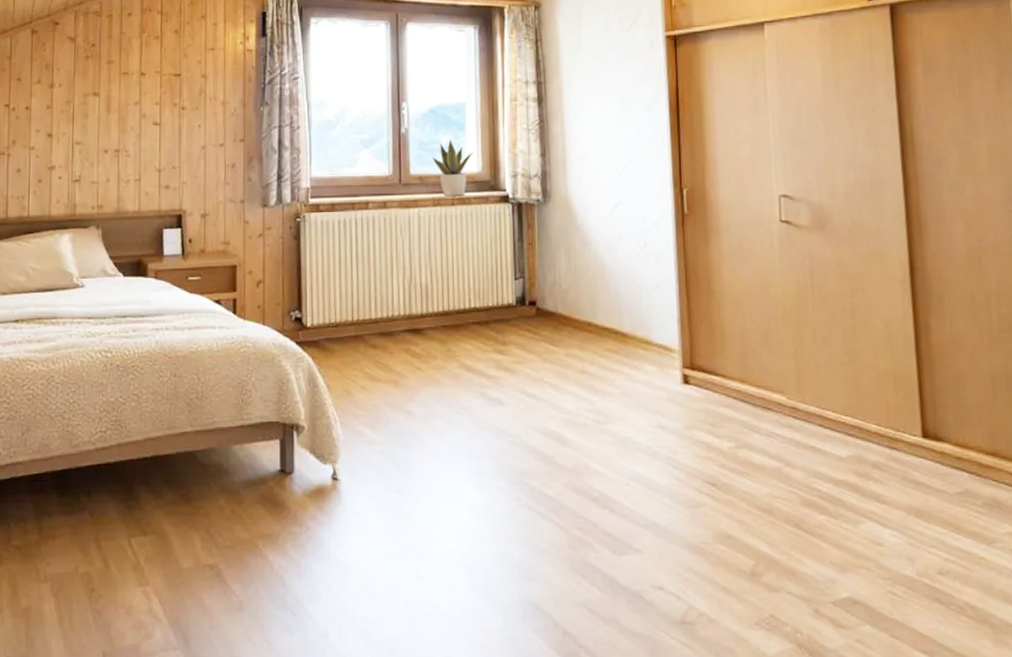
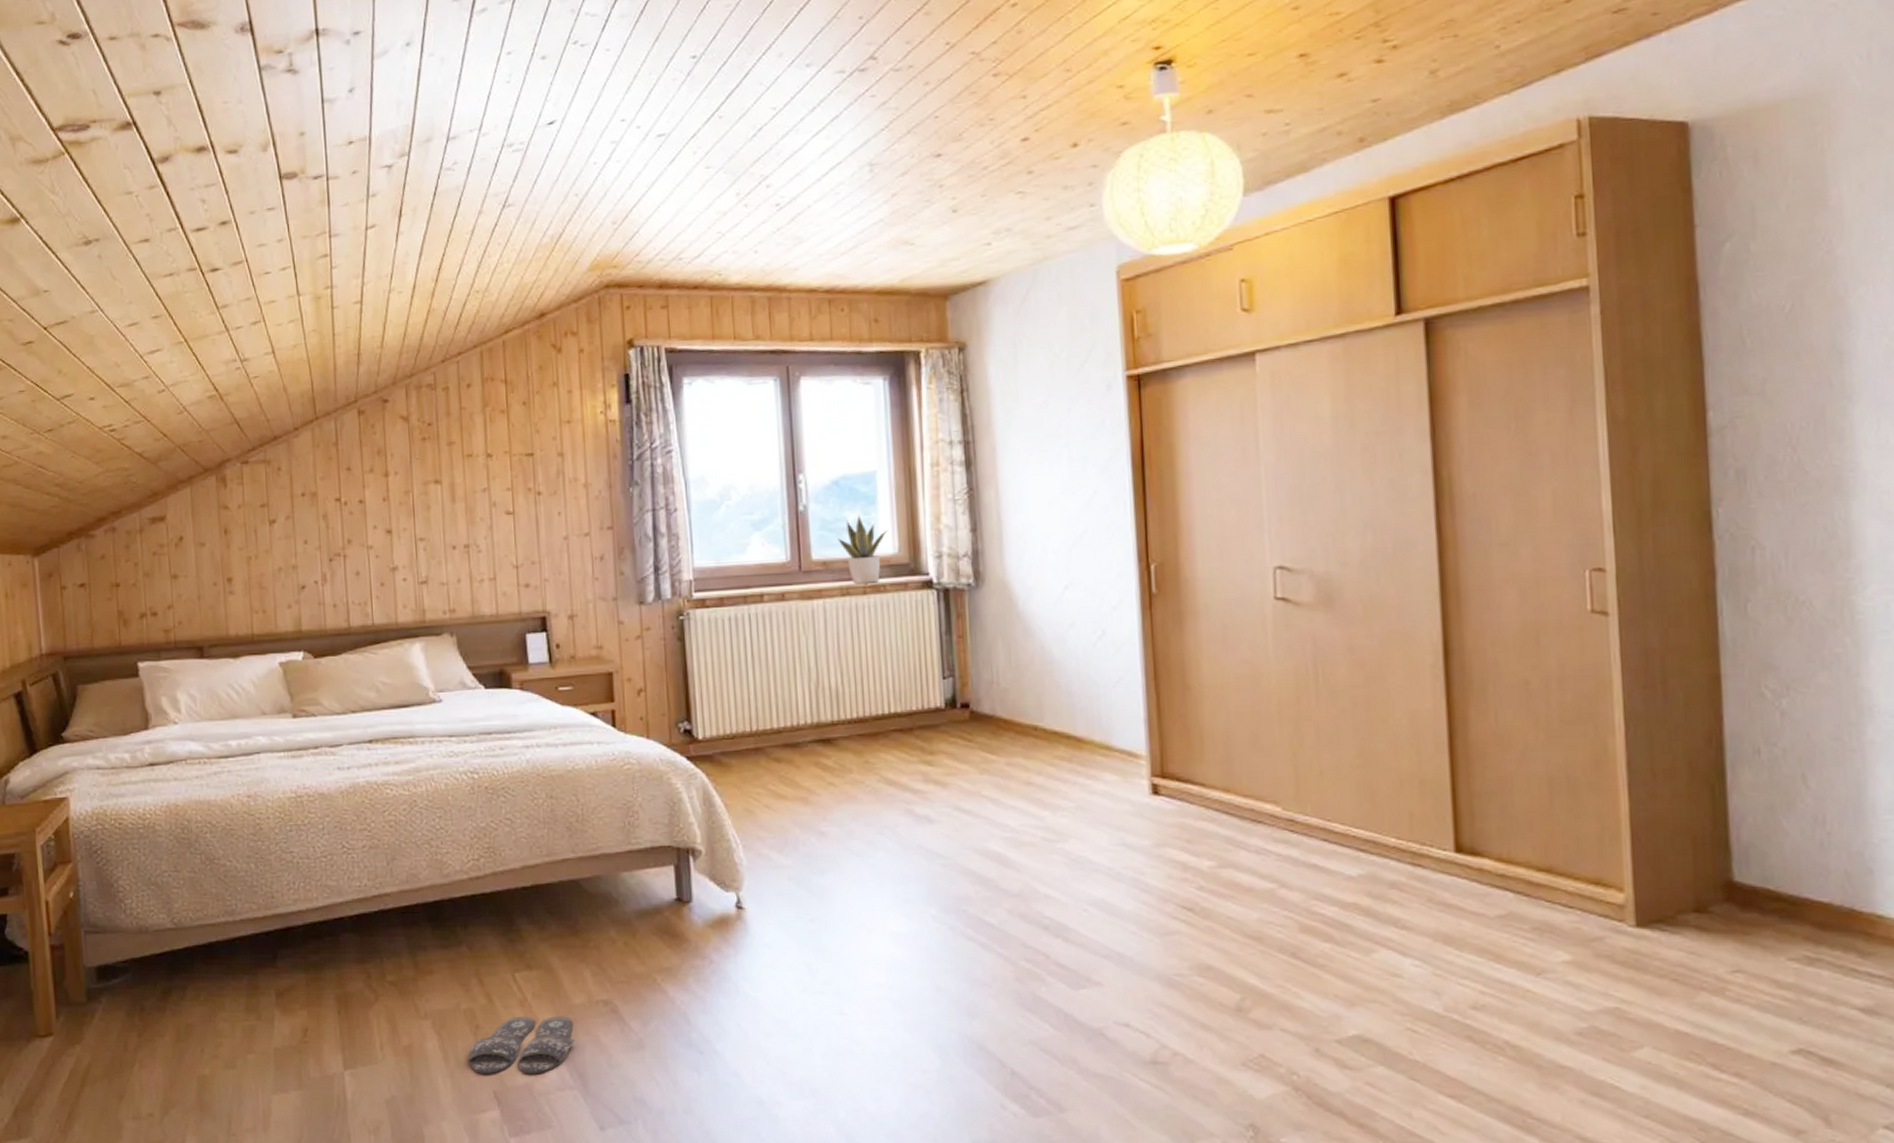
slippers: none [82,579,182,636] -> present [468,1016,576,1075]

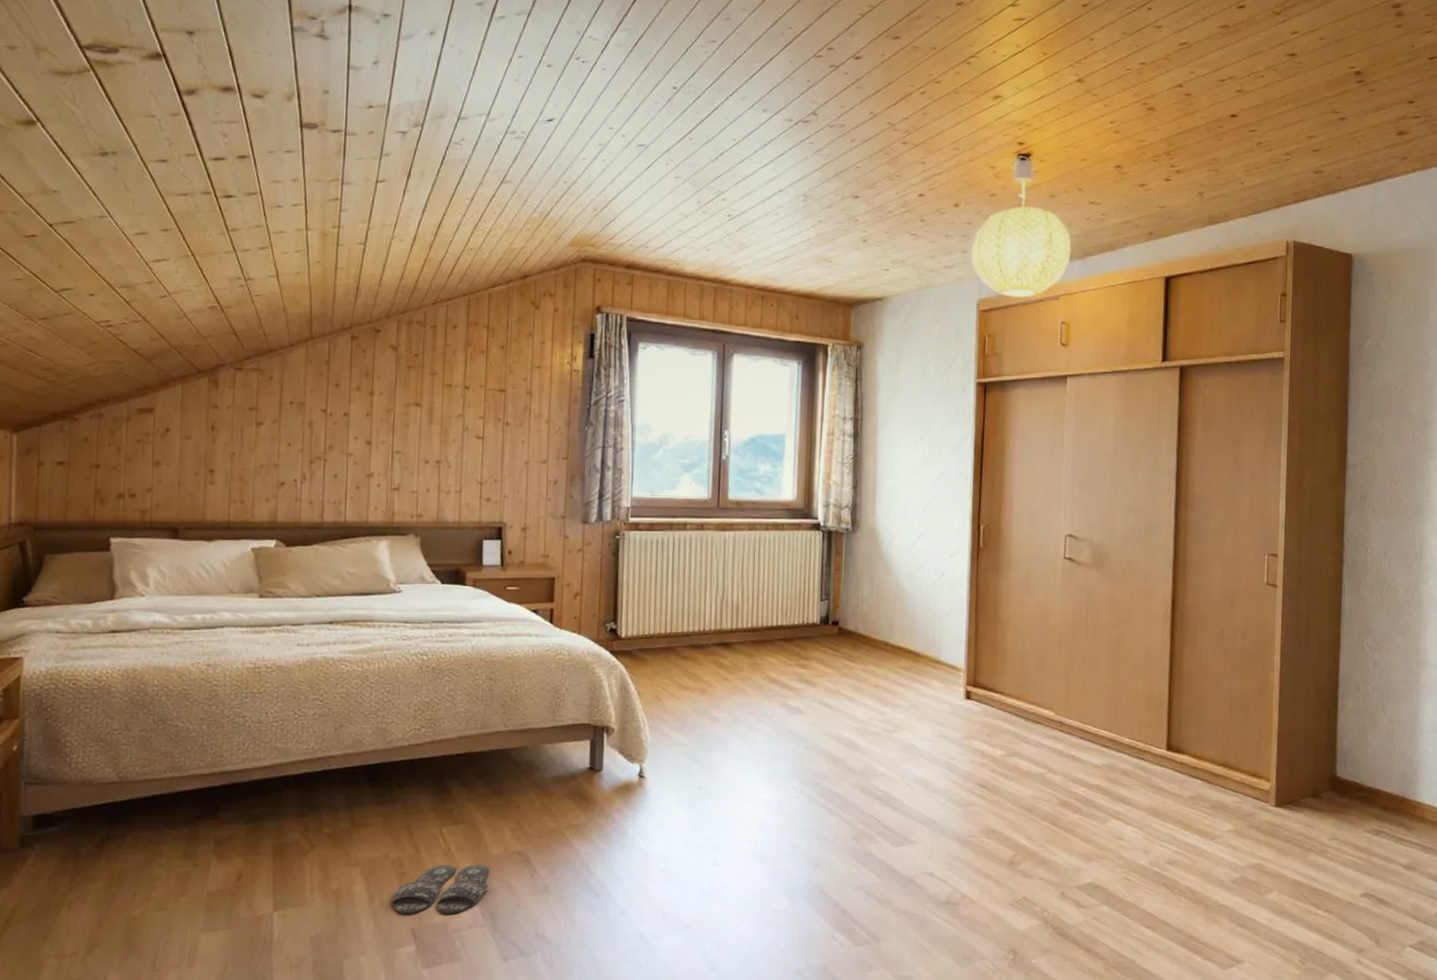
potted plant: present [837,515,888,585] -> none [750,467,790,523]

